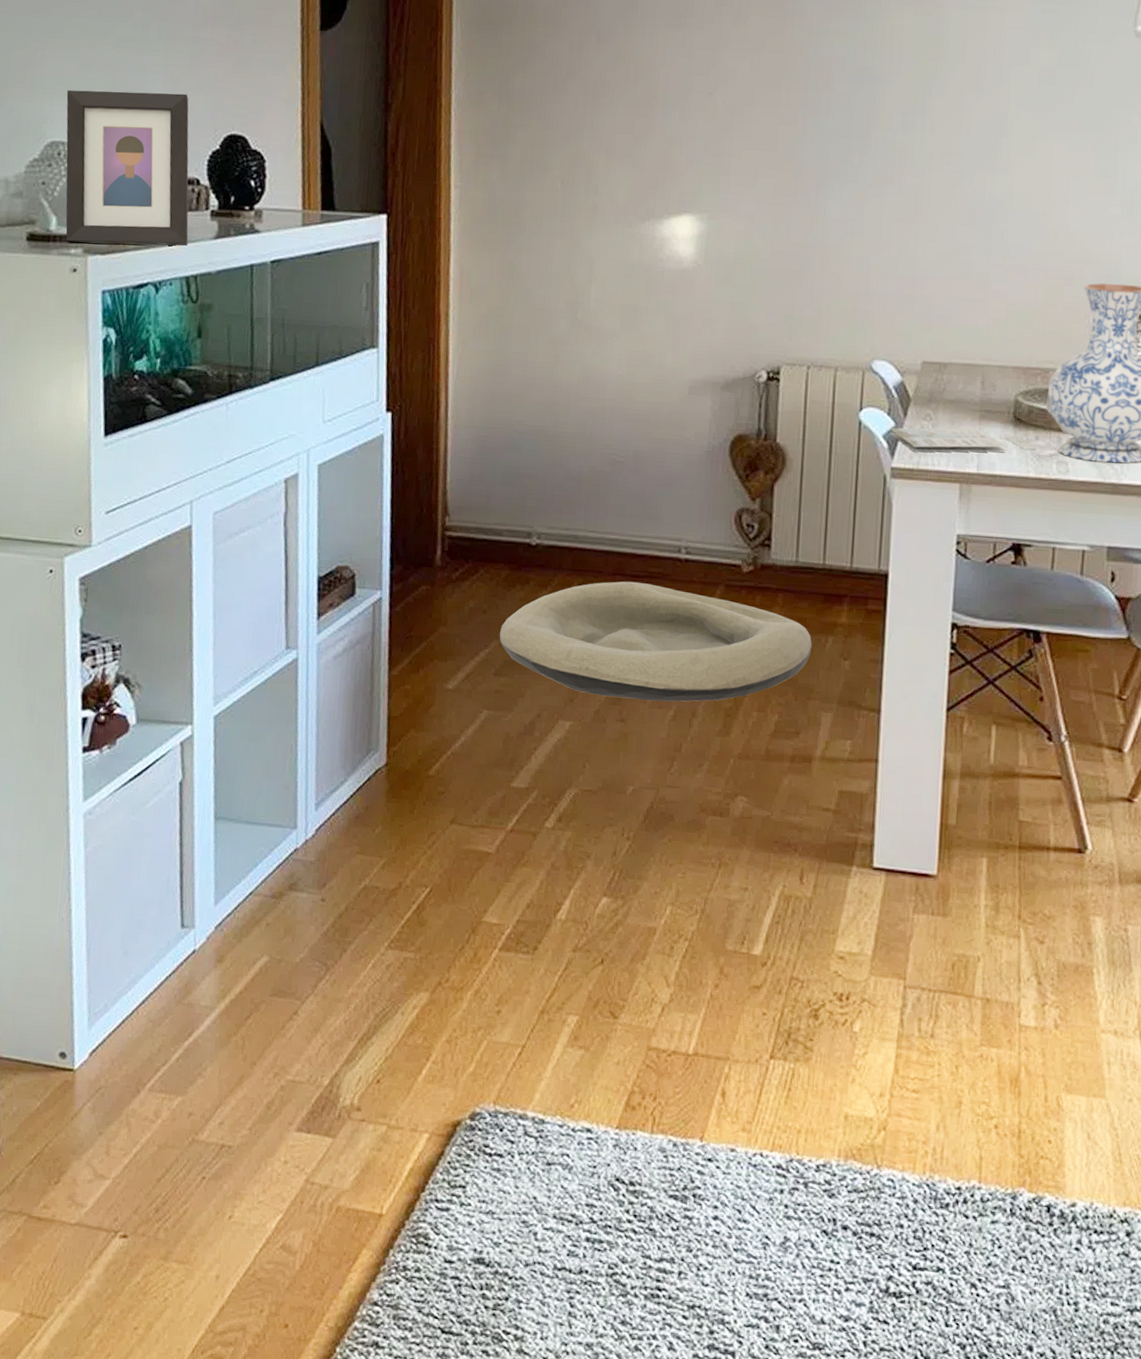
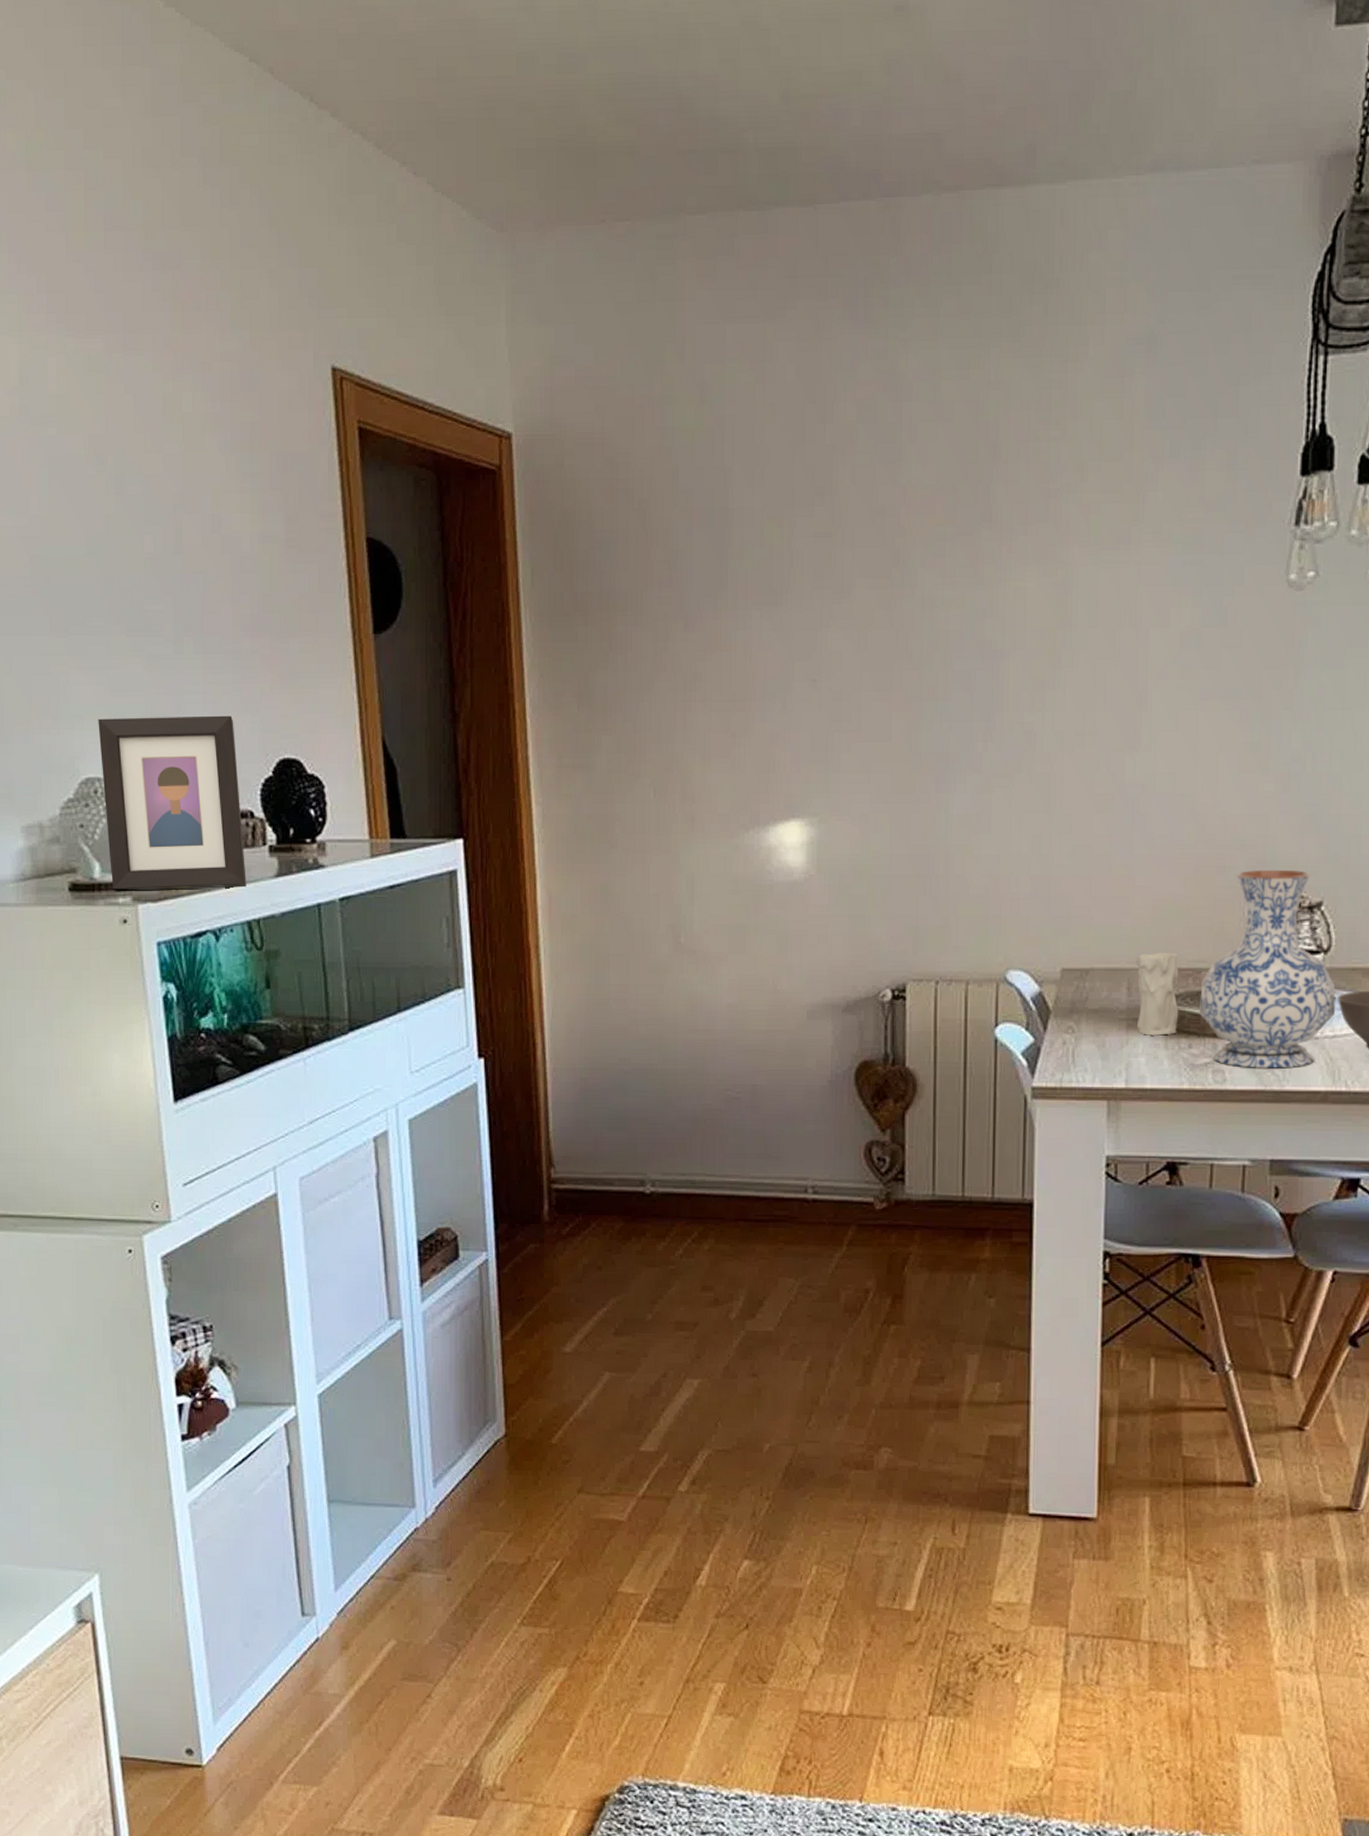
dog bed: present [499,581,812,702] -> none [616,1226,954,1353]
magazine: present [890,427,1037,453] -> none [1029,1039,1191,1069]
candle: none [988,351,1029,427] -> present [1135,952,1179,1036]

